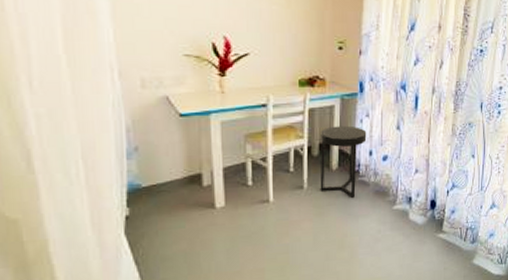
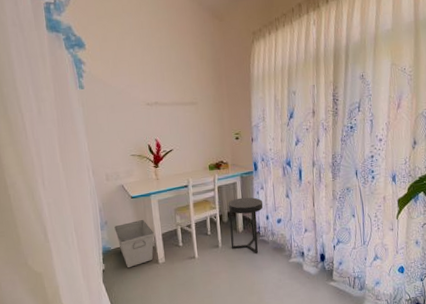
storage bin: none [150,148,211,213] -> present [114,220,154,267]

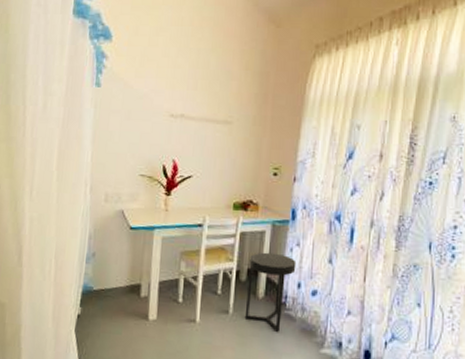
storage bin: present [114,220,154,267] -> none [102,258,149,318]

